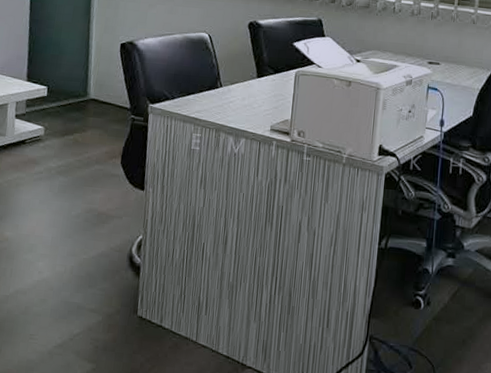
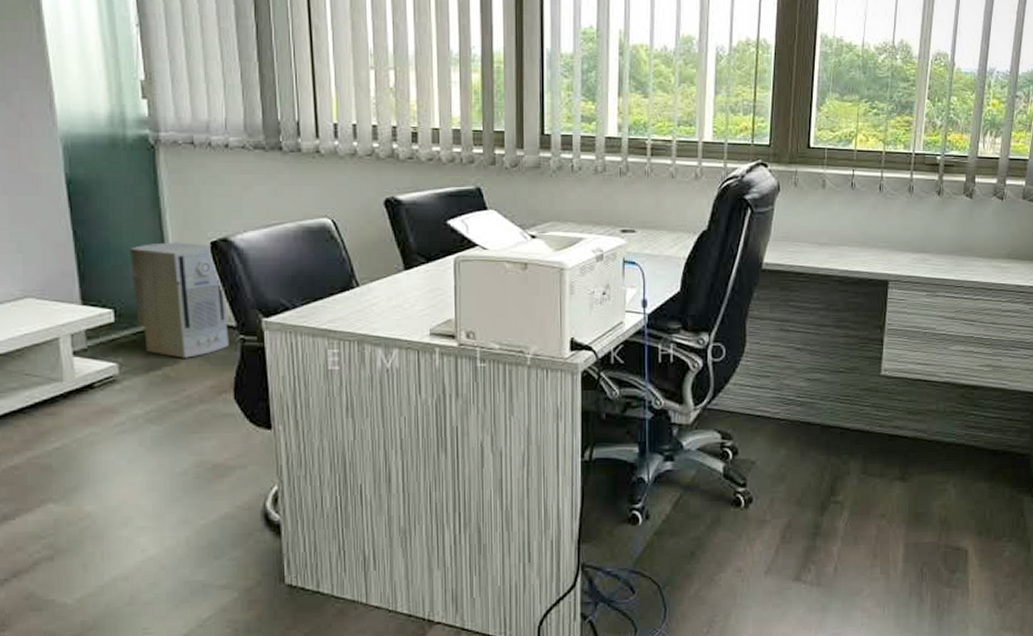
air purifier: none [62,41,126,129] -> present [130,242,229,358]

